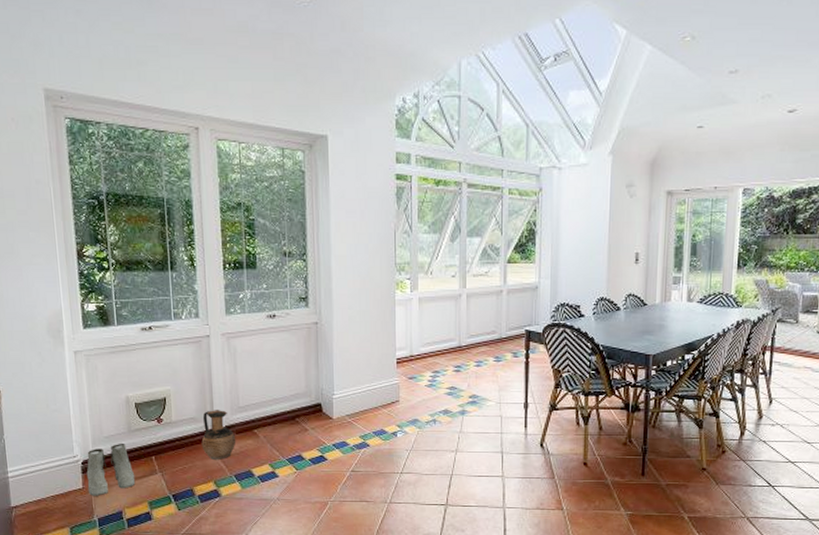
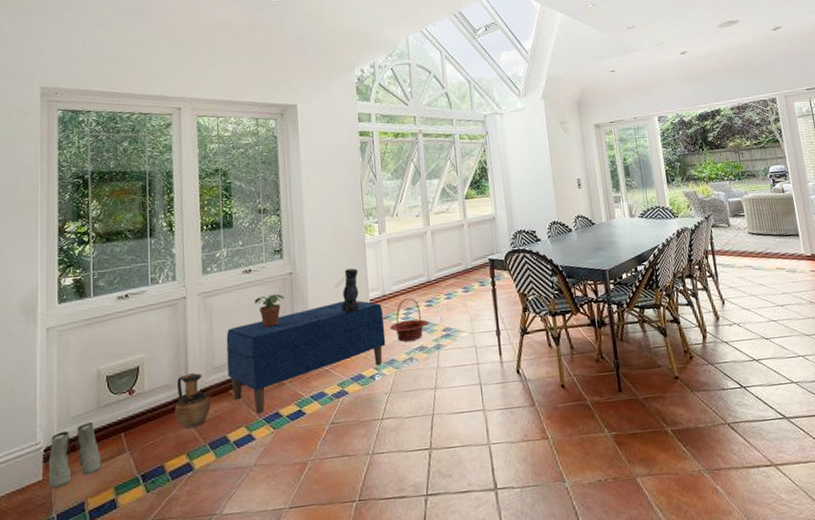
bench: none [250,357,410,454] -> present [226,301,386,413]
potted plant: none [278,342,309,374] -> present [254,293,284,327]
lantern: none [361,325,386,369] -> present [335,268,360,313]
basket: none [415,360,455,403] -> present [390,297,429,342]

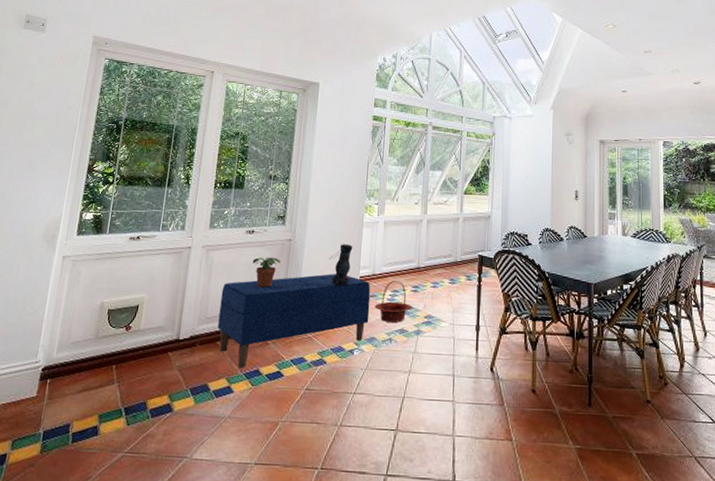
boots: present [48,423,102,488] -> none [41,350,92,406]
ceramic jug: present [174,373,211,429] -> none [163,319,199,372]

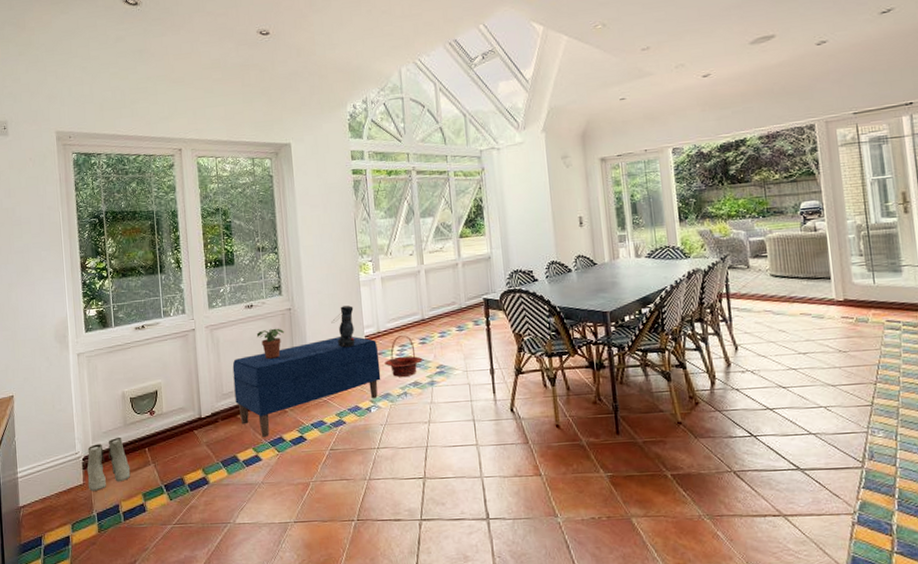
boots: none [41,350,92,406] -> present [87,438,131,491]

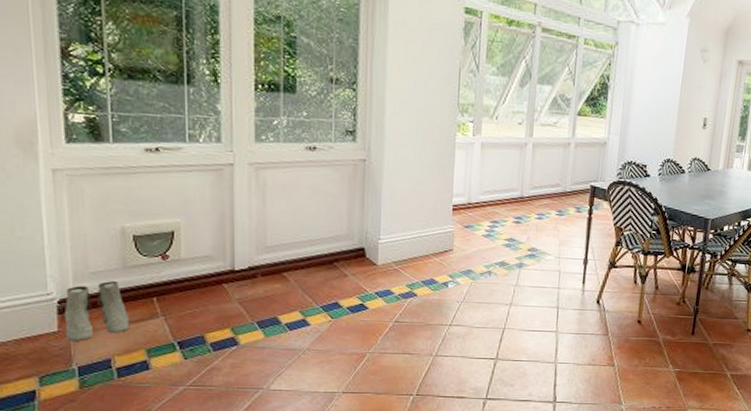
bench: present [232,337,381,437] -> none [282,201,466,301]
potted plant: present [256,328,284,359] -> none [317,179,354,214]
lantern: present [331,305,355,348] -> none [414,167,444,215]
basket: present [385,334,423,377] -> none [471,209,514,255]

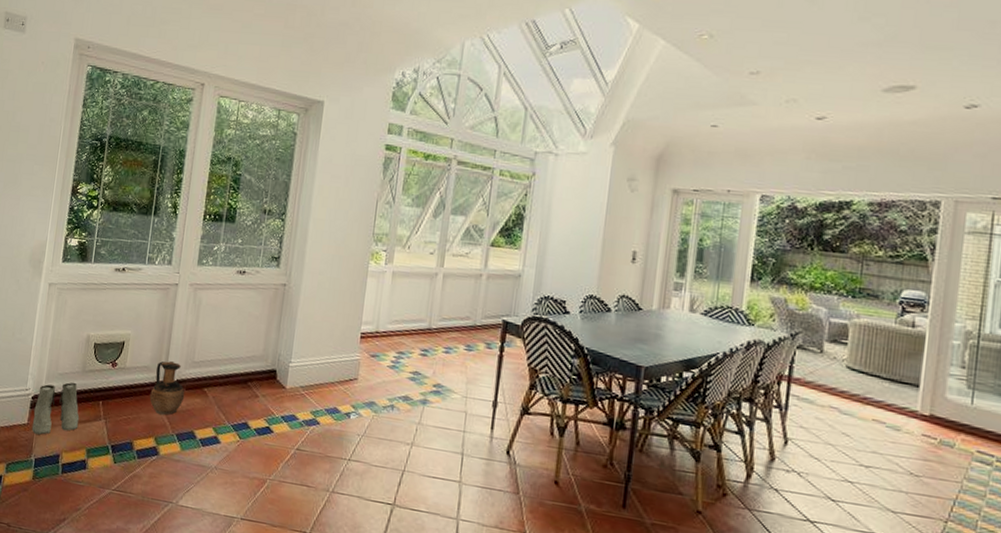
ceramic jug: none [217,248,261,304] -> present [149,361,185,415]

